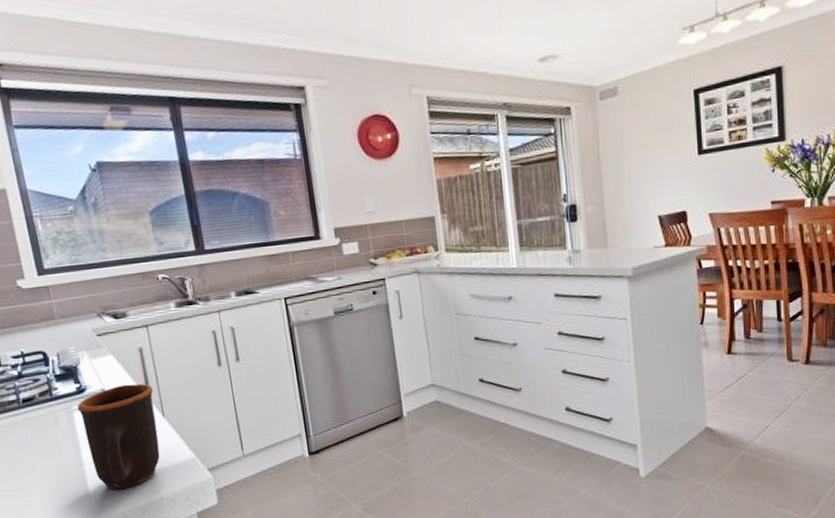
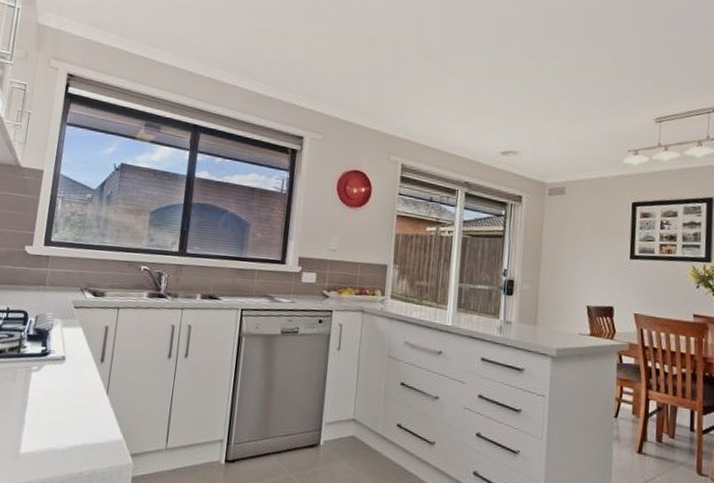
mug: present [77,383,160,490] -> none [31,356,106,456]

